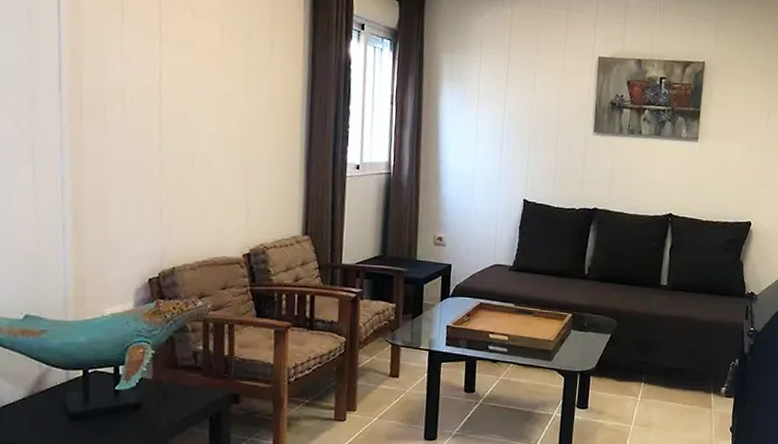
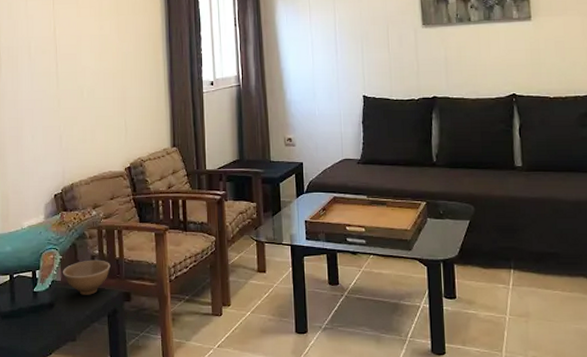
bowl: none [154,356,217,396] -> present [62,260,111,295]

